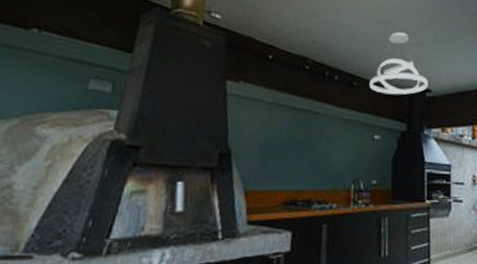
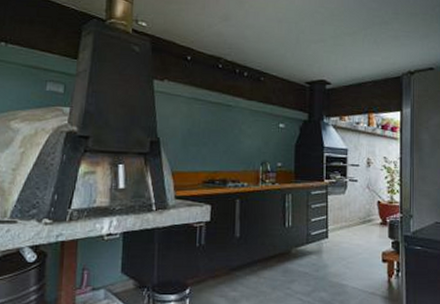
pendant light: present [369,32,428,95] -> none [274,30,328,88]

